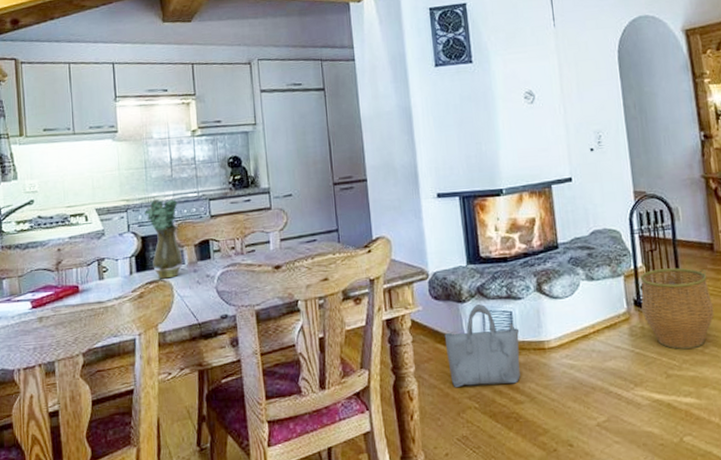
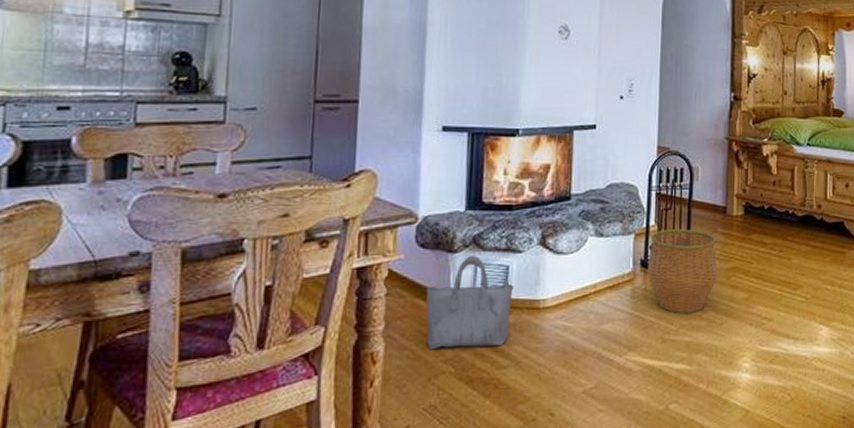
vase: present [145,197,183,279] -> none [34,90,88,200]

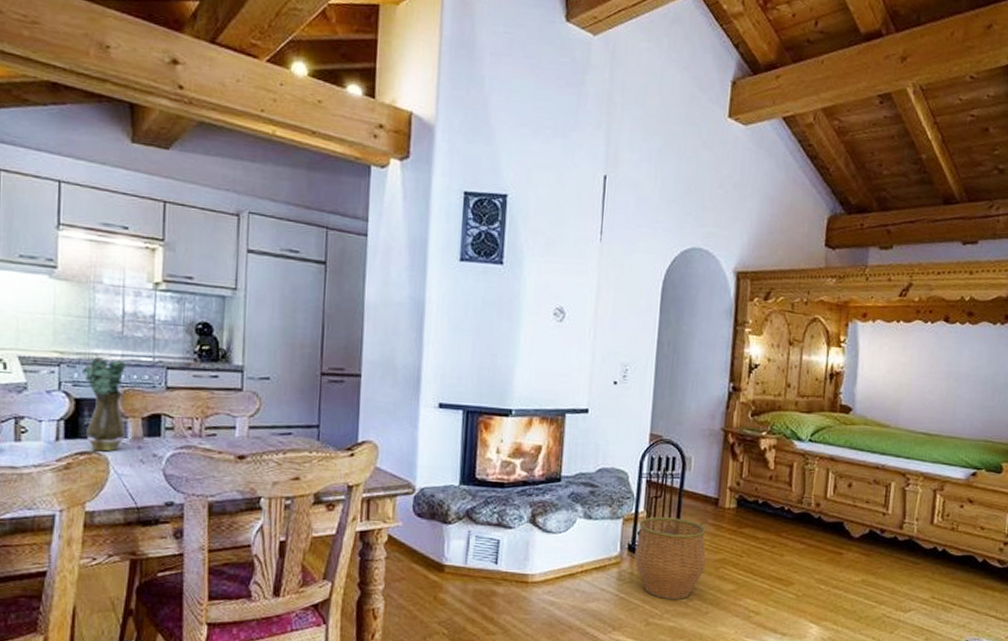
vase: none [34,90,88,200] -> present [83,354,127,452]
handbag: present [426,255,515,350] -> none [421,527,505,614]

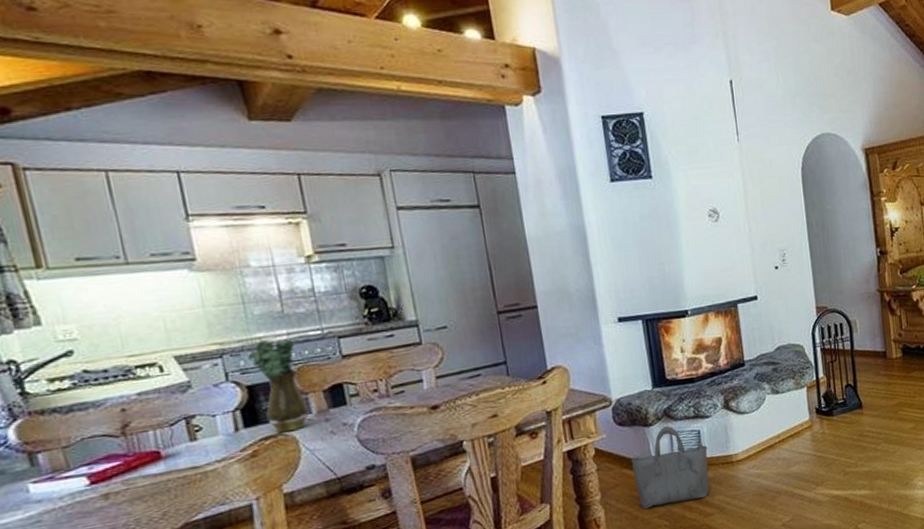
handbag: none [421,527,505,614] -> present [631,425,710,510]
basket: present [634,516,707,601] -> none [821,375,886,449]

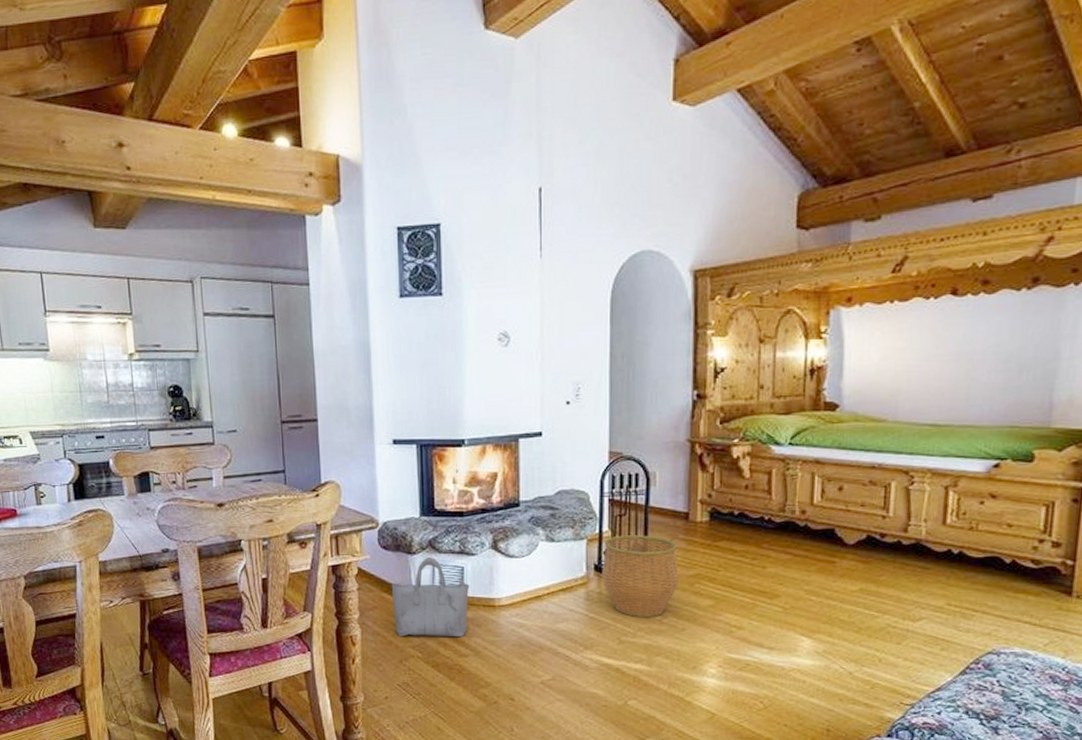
vase: present [248,336,310,434] -> none [81,423,122,509]
basket: none [821,375,886,449] -> present [602,535,679,618]

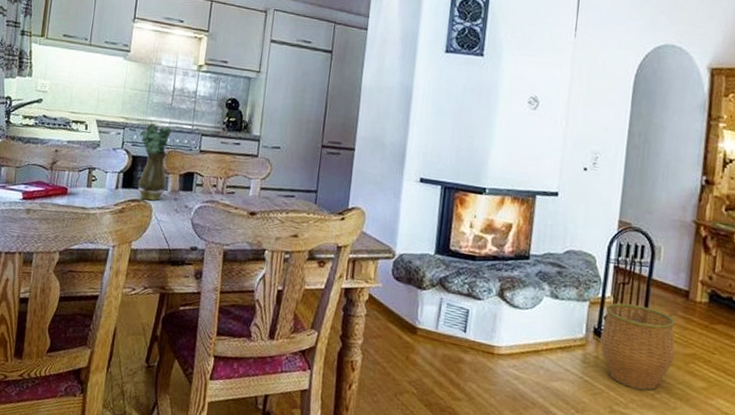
vase: none [81,423,122,509] -> present [137,121,172,201]
handbag: present [391,556,470,638] -> none [395,294,473,380]

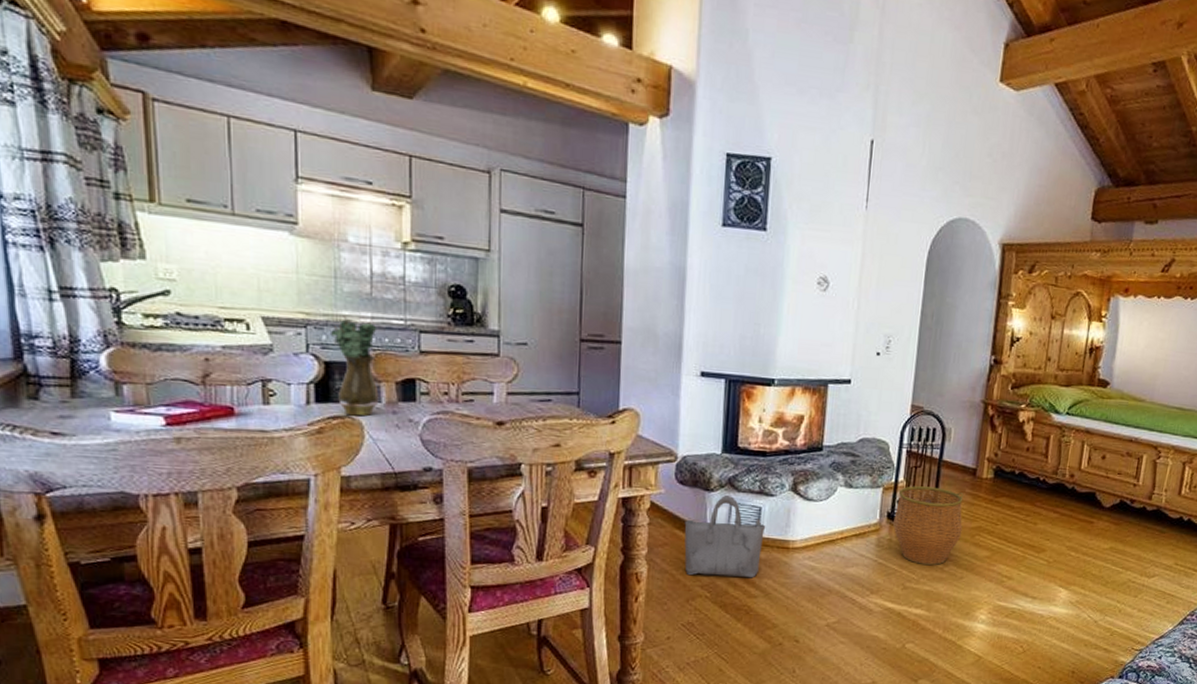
handbag: none [395,294,473,380] -> present [684,494,766,578]

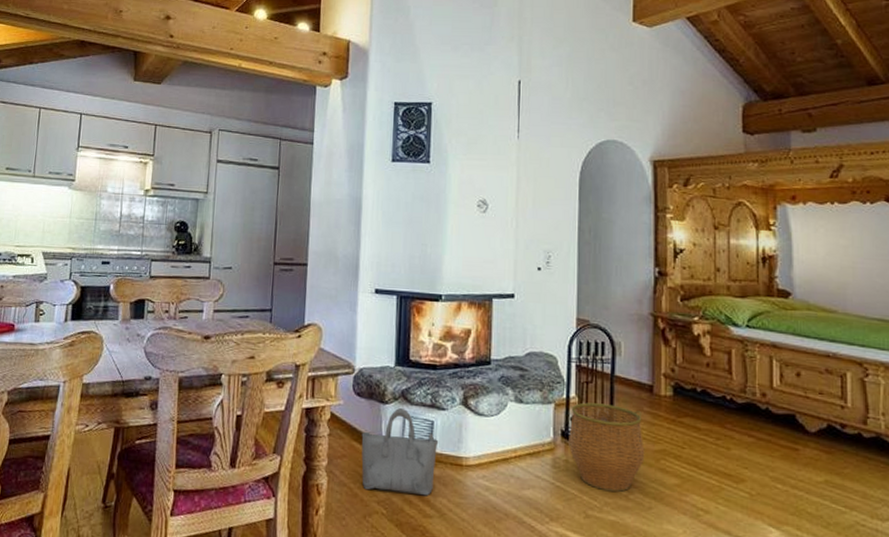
vase: present [331,316,379,417] -> none [87,249,121,332]

